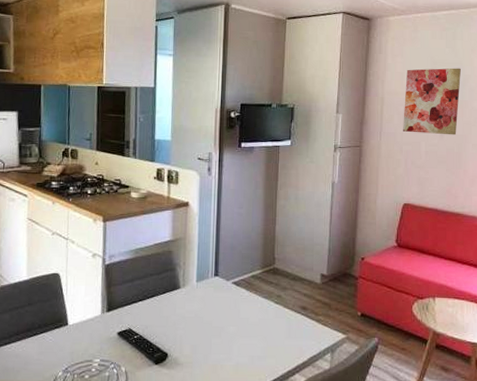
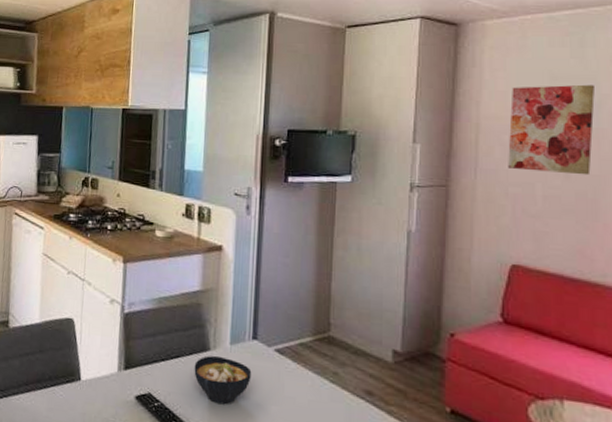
bowl: none [167,293,214,331] -> present [194,356,252,405]

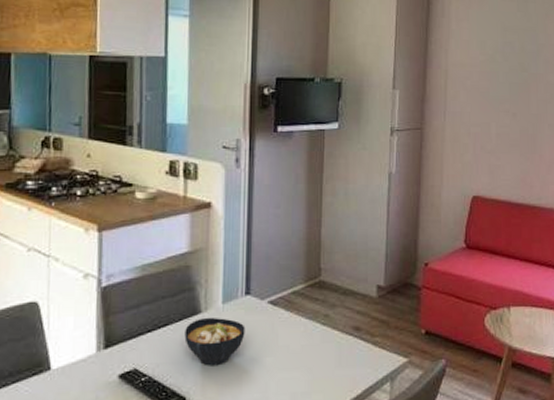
wall art: present [508,84,595,176] -> none [470,35,534,114]

